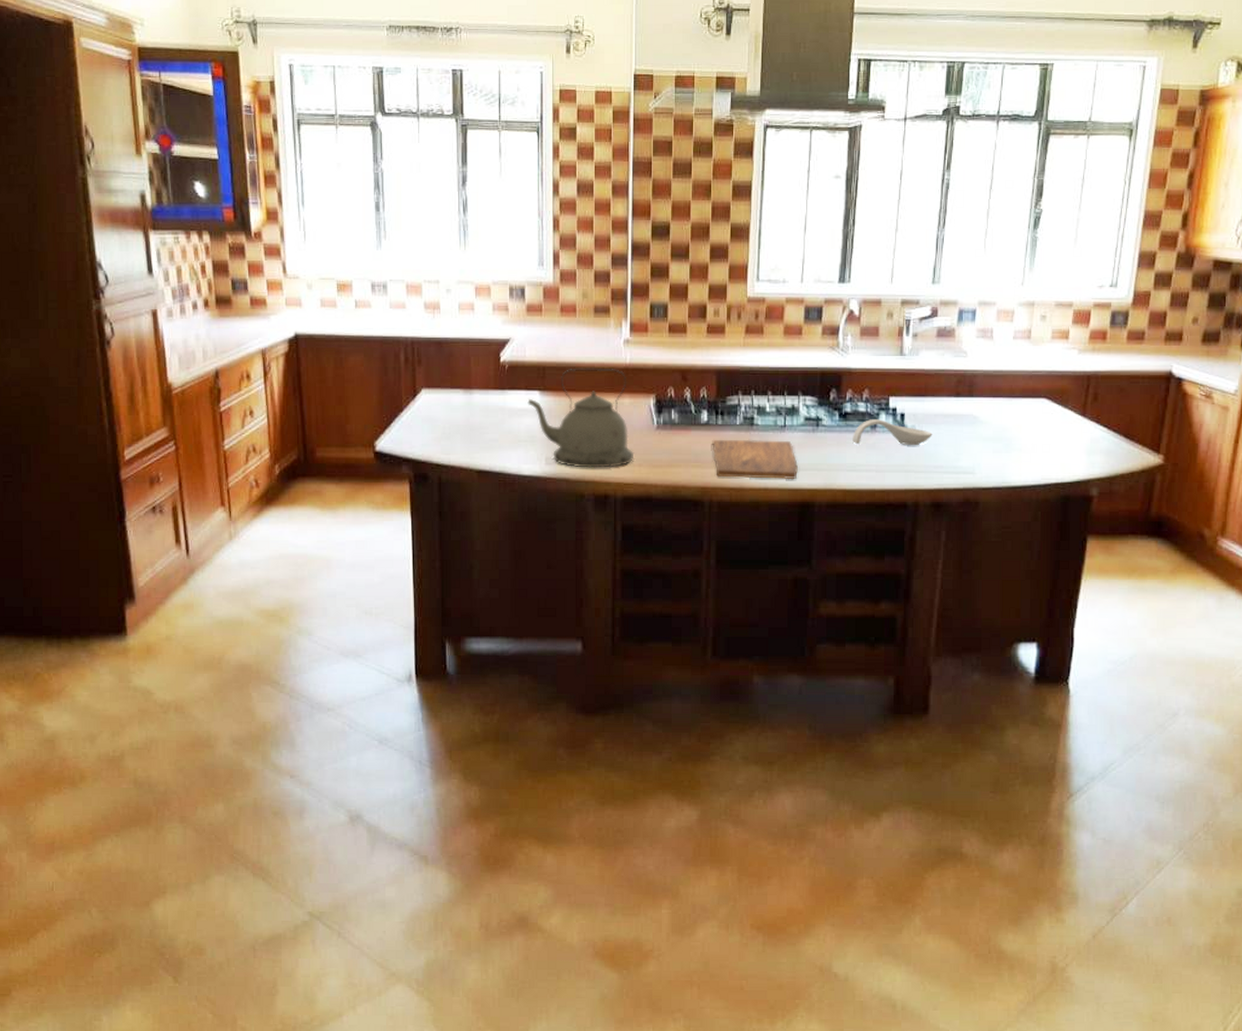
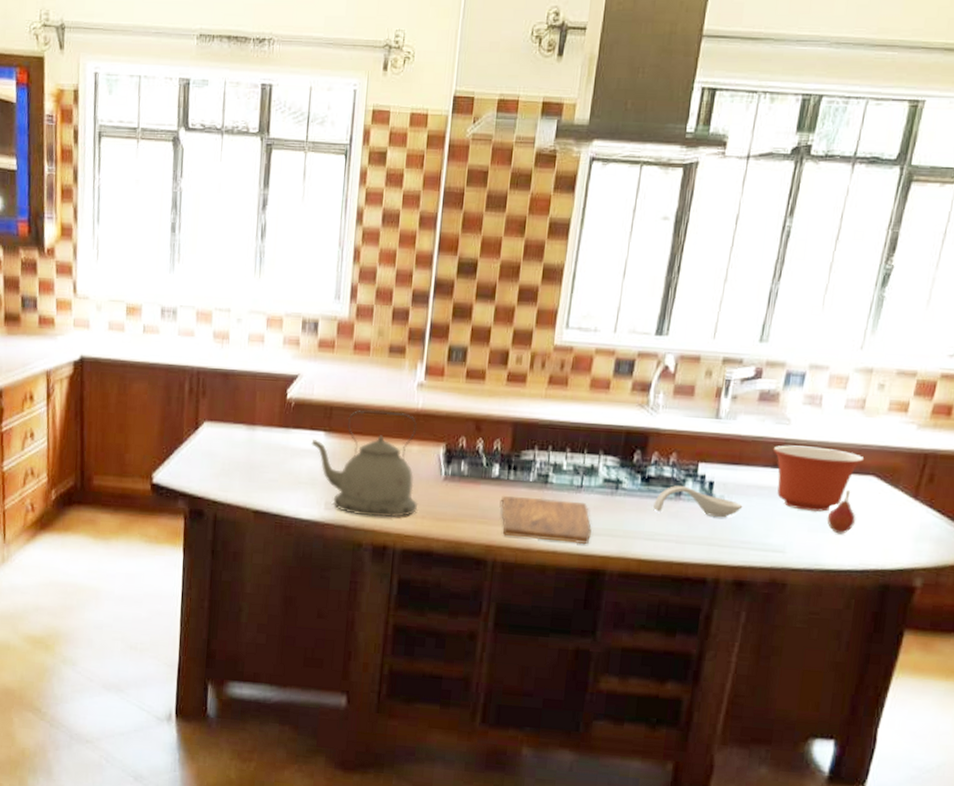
mixing bowl: none [954,375,1036,434] -> present [772,445,865,512]
fruit: none [1008,413,1034,453] -> present [827,490,856,535]

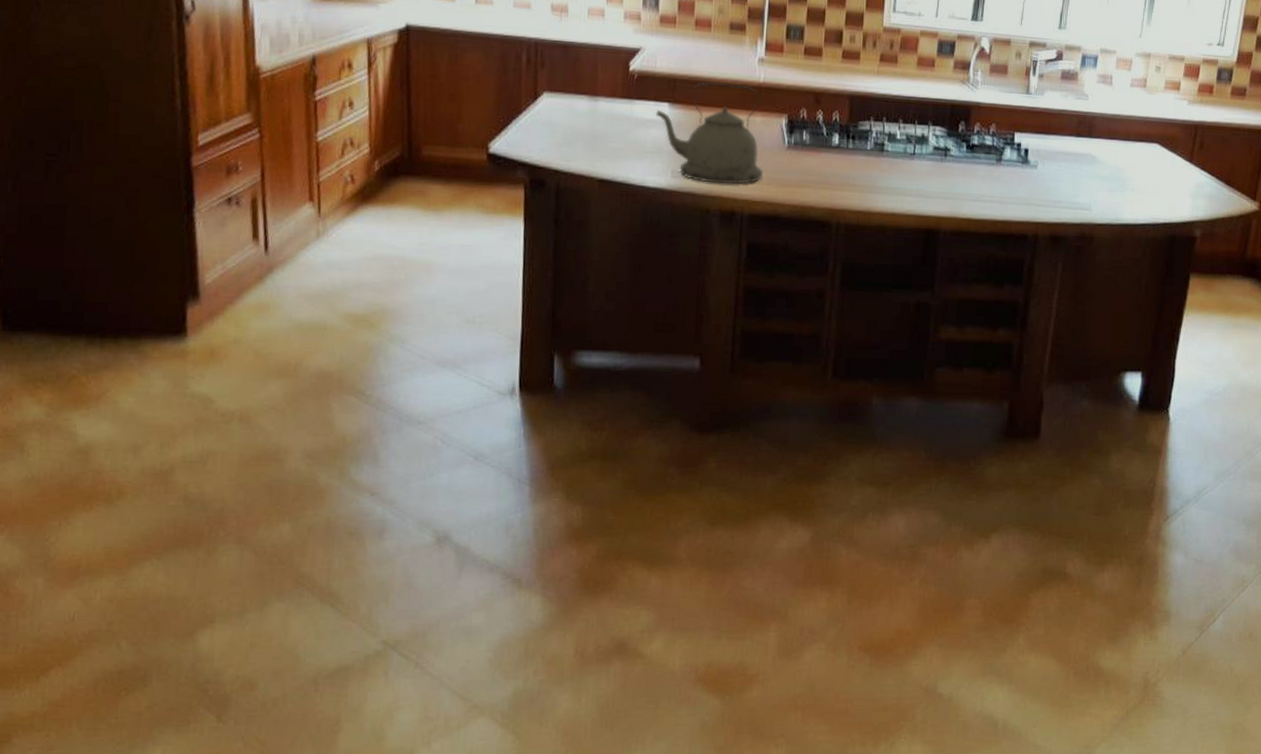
cutting board: present [501,495,592,545] -> none [842,162,925,207]
spoon rest: present [653,486,743,518] -> none [978,153,1054,181]
mixing bowl: present [772,445,865,512] -> none [1075,117,1149,174]
fruit: present [827,490,856,535] -> none [1123,156,1146,194]

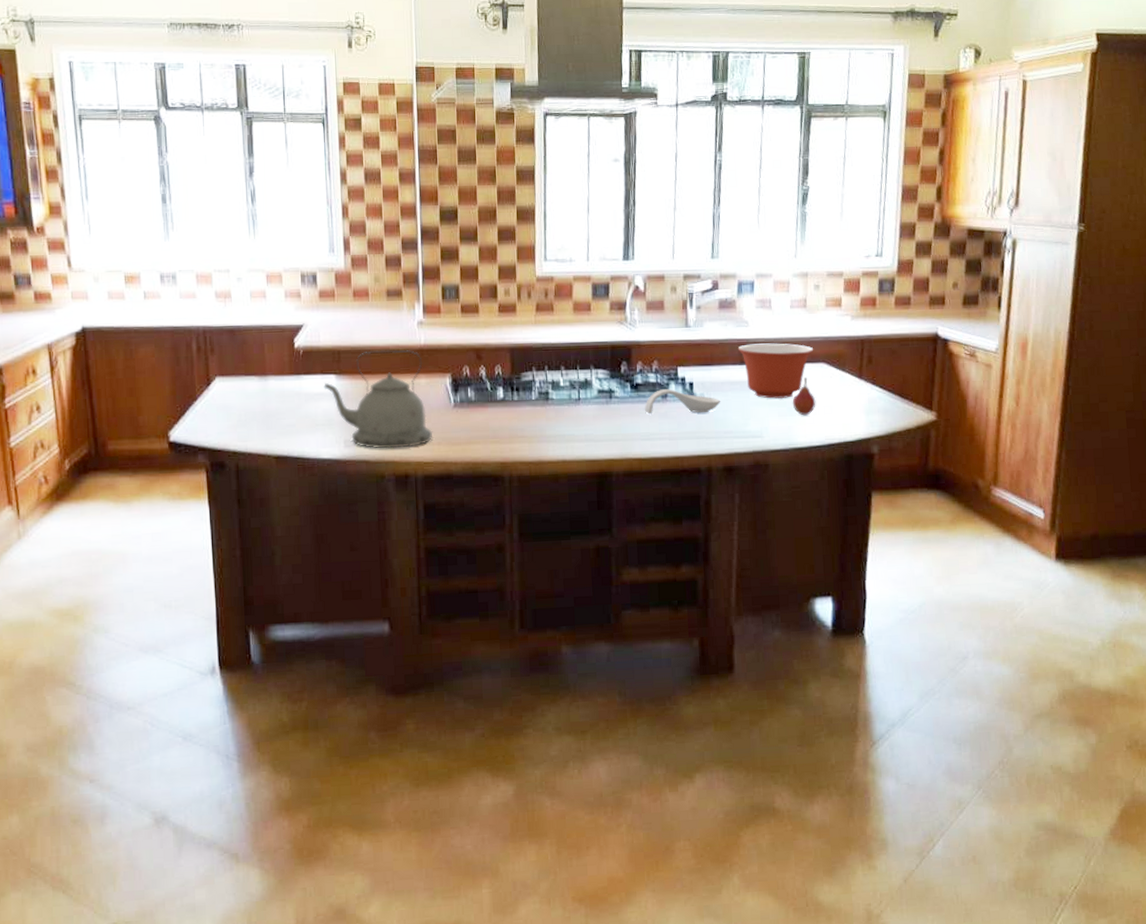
spoon rest: none [978,153,1054,181] -> present [645,389,721,415]
mixing bowl: none [1075,117,1149,174] -> present [738,343,814,399]
fruit: none [1123,156,1146,194] -> present [792,378,816,416]

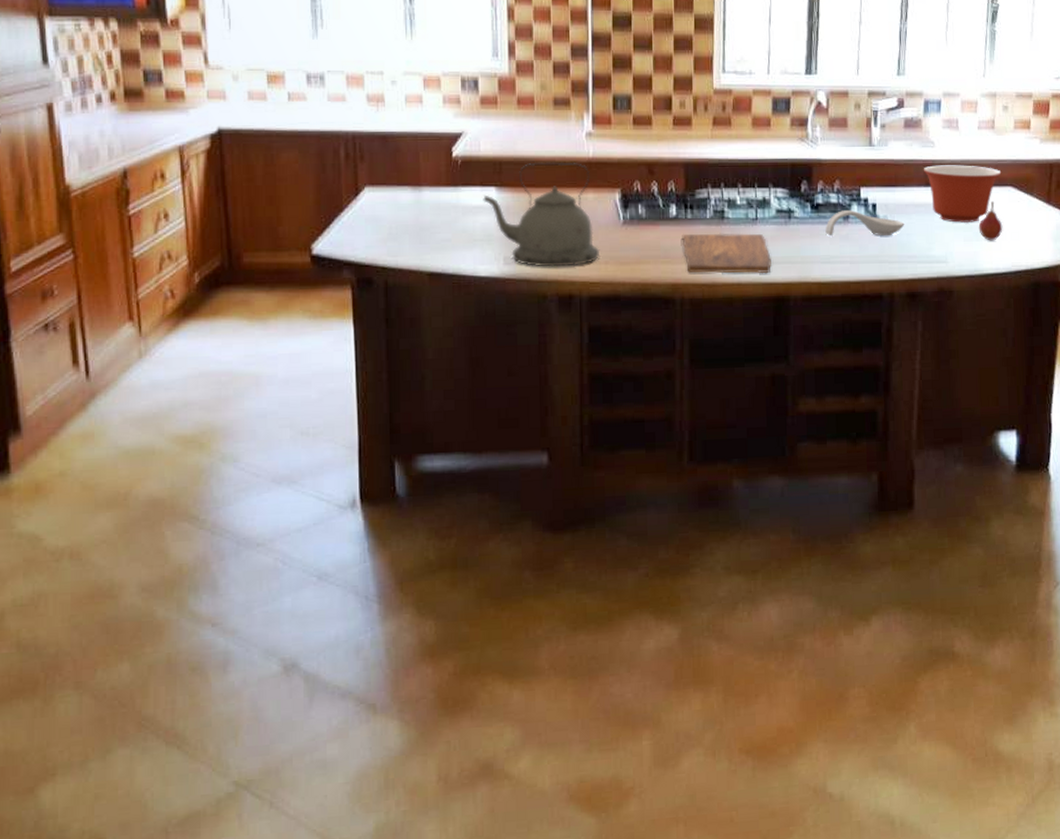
cutting board: none [509,413,594,452] -> present [682,233,771,274]

